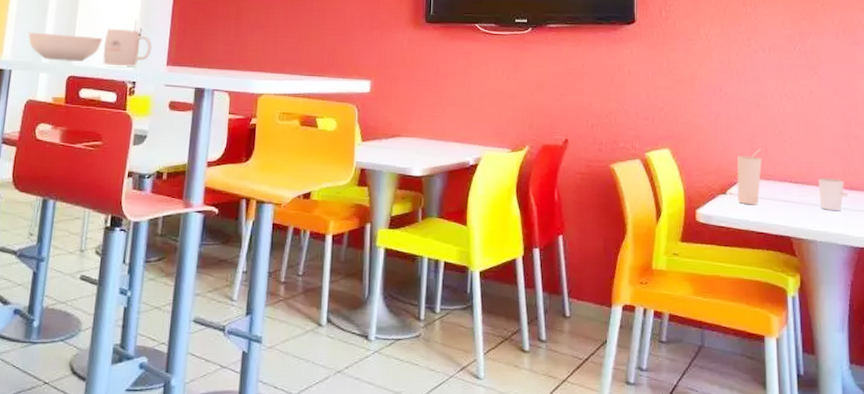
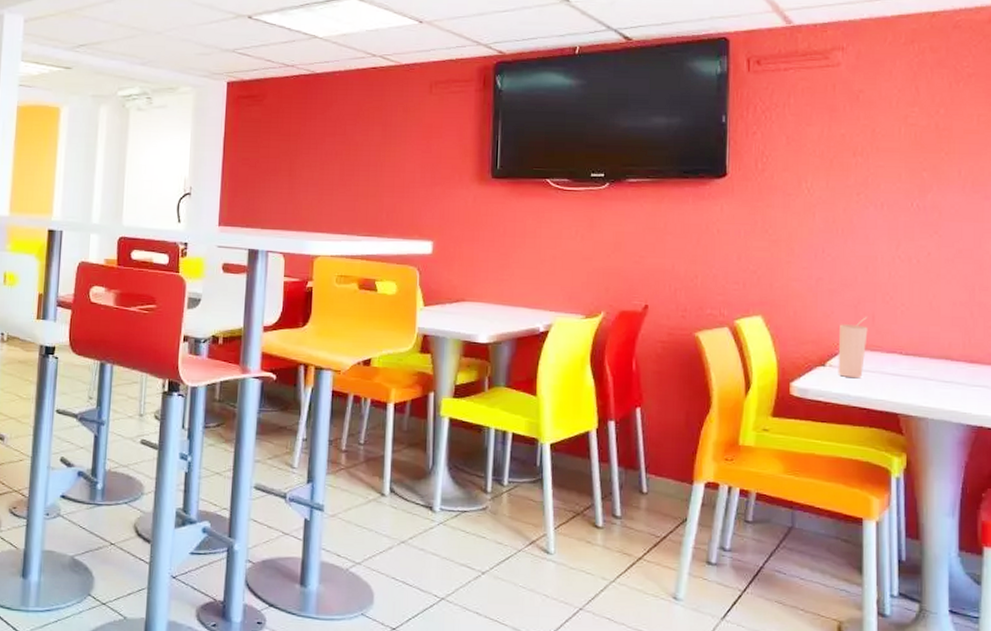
bowl: present [28,32,103,62] -> none [77,191,152,223]
mug: present [103,28,152,67] -> none [153,186,203,228]
cup: present [819,177,849,212] -> none [933,349,968,387]

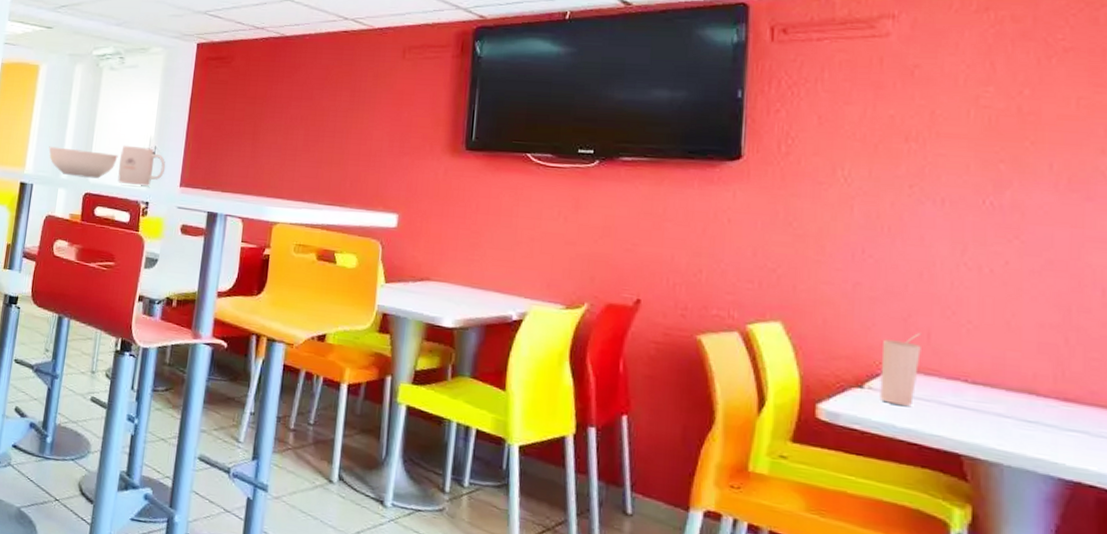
bowl: none [77,191,152,223] -> present [48,146,118,179]
mug: none [153,186,203,228] -> present [117,145,166,187]

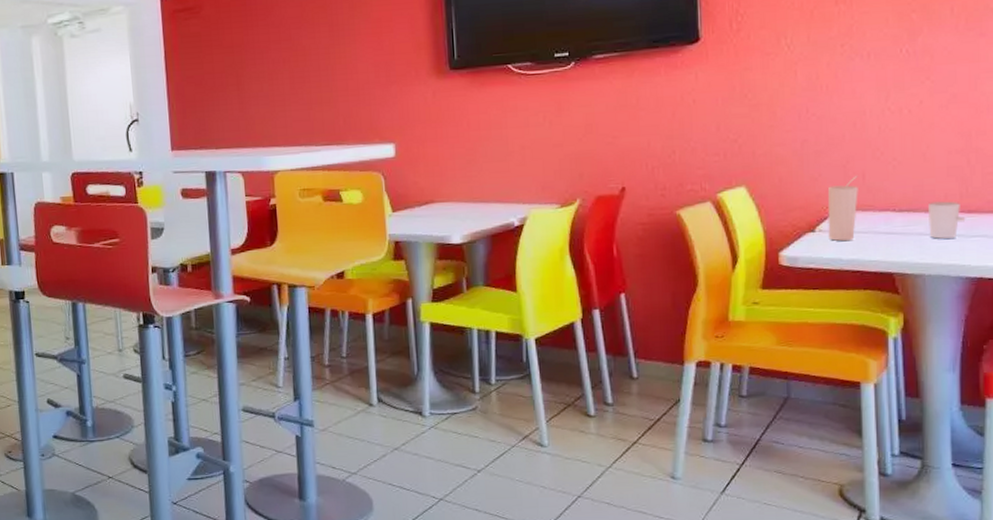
bowl: present [48,146,118,179] -> none [21,127,100,158]
mug: present [117,145,166,187] -> none [101,114,153,158]
cup: none [1010,379,1061,429] -> present [928,201,966,240]

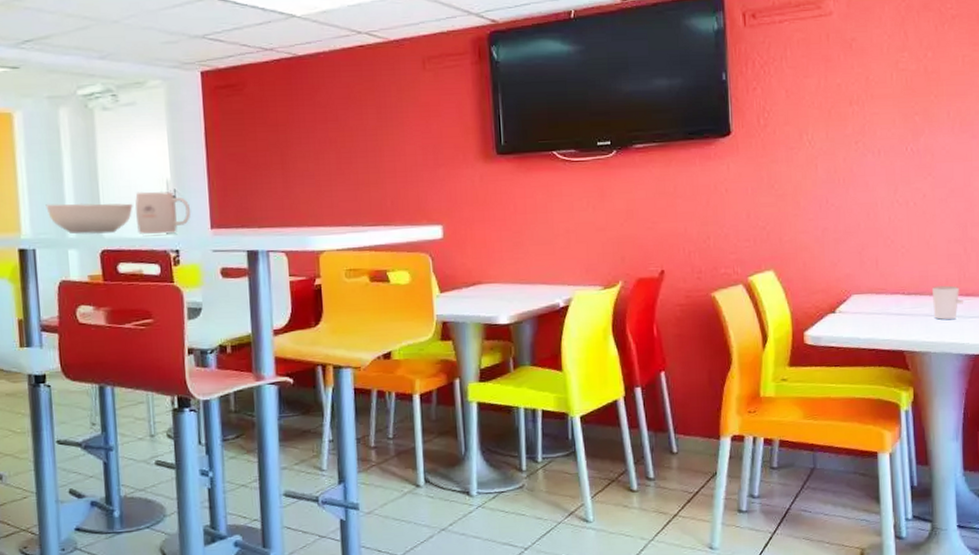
bowl: none [21,127,100,158] -> present [46,203,133,235]
mug: none [101,114,153,158] -> present [135,191,191,235]
cup: present [827,175,858,242] -> none [846,261,873,322]

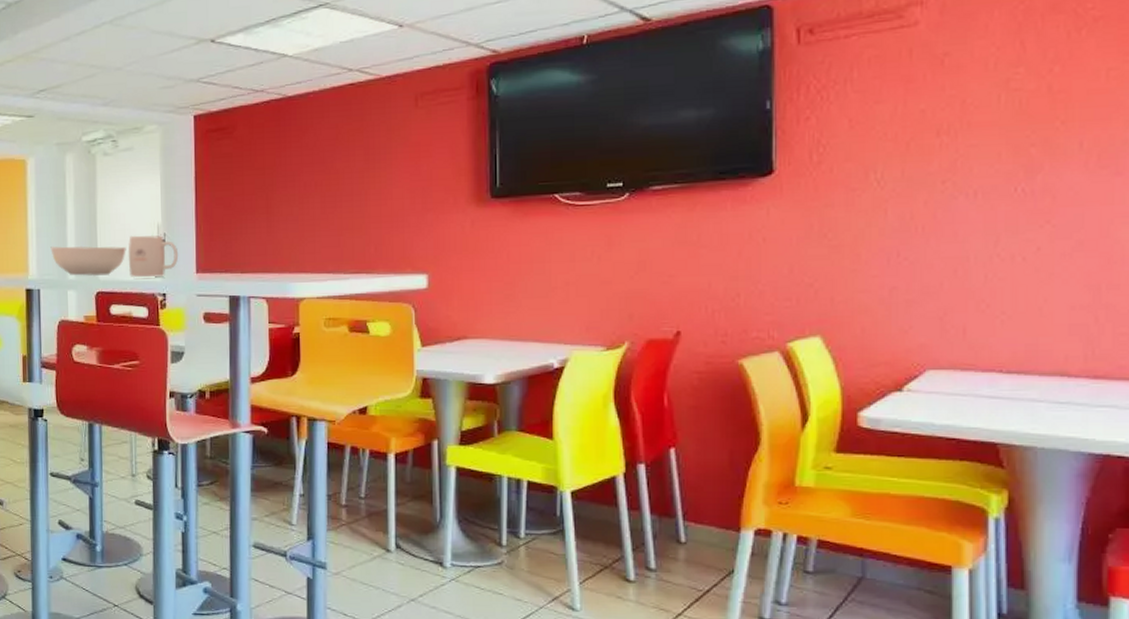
cup: present [932,285,964,320] -> none [1043,364,1091,408]

